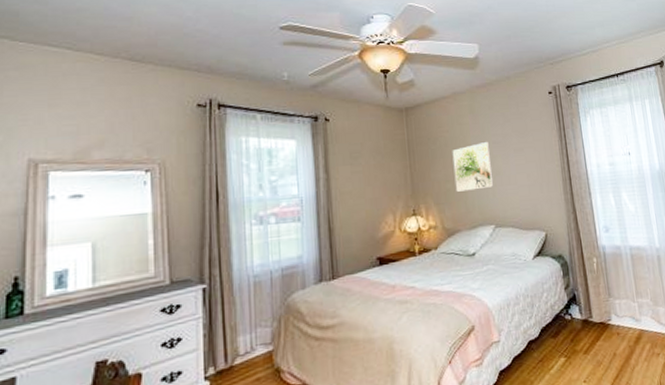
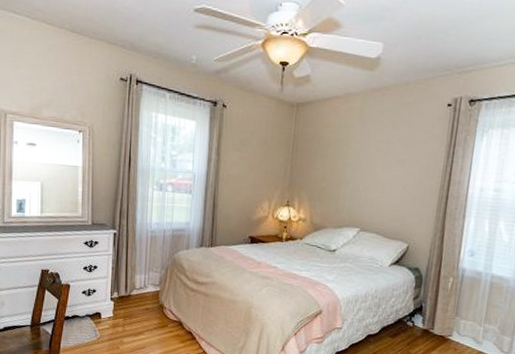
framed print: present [452,142,494,192] -> none [329,148,372,193]

